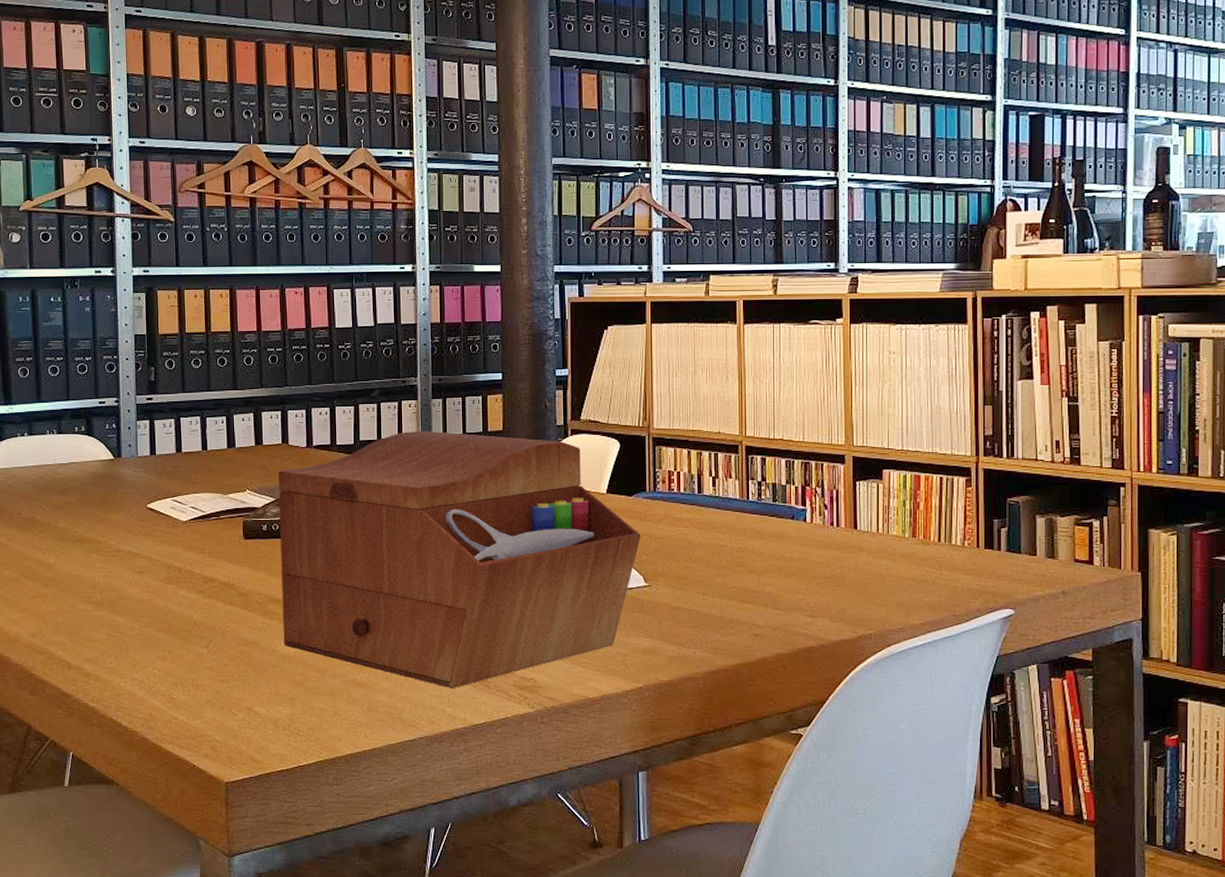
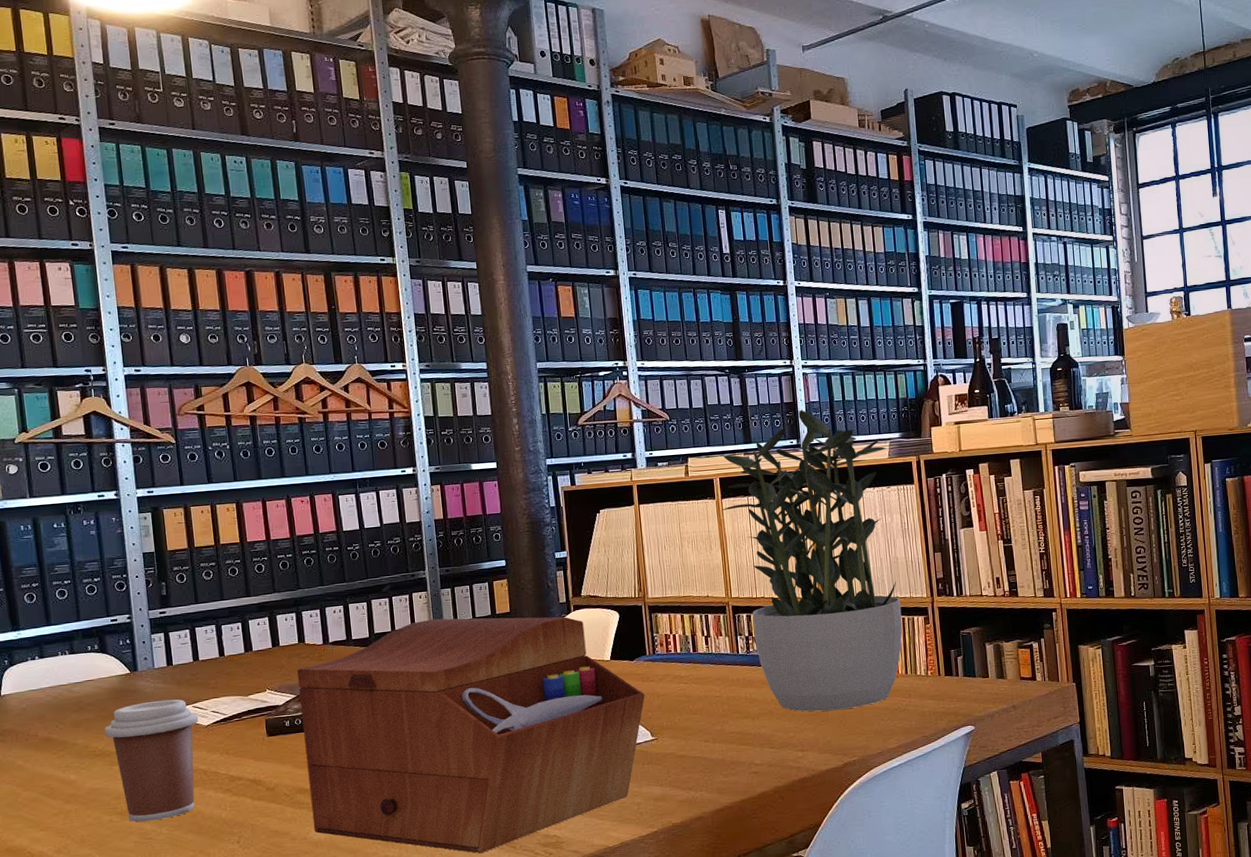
coffee cup: none [86,490,177,615] -> present [105,699,199,822]
potted plant: none [743,230,940,574] -> present [722,410,903,712]

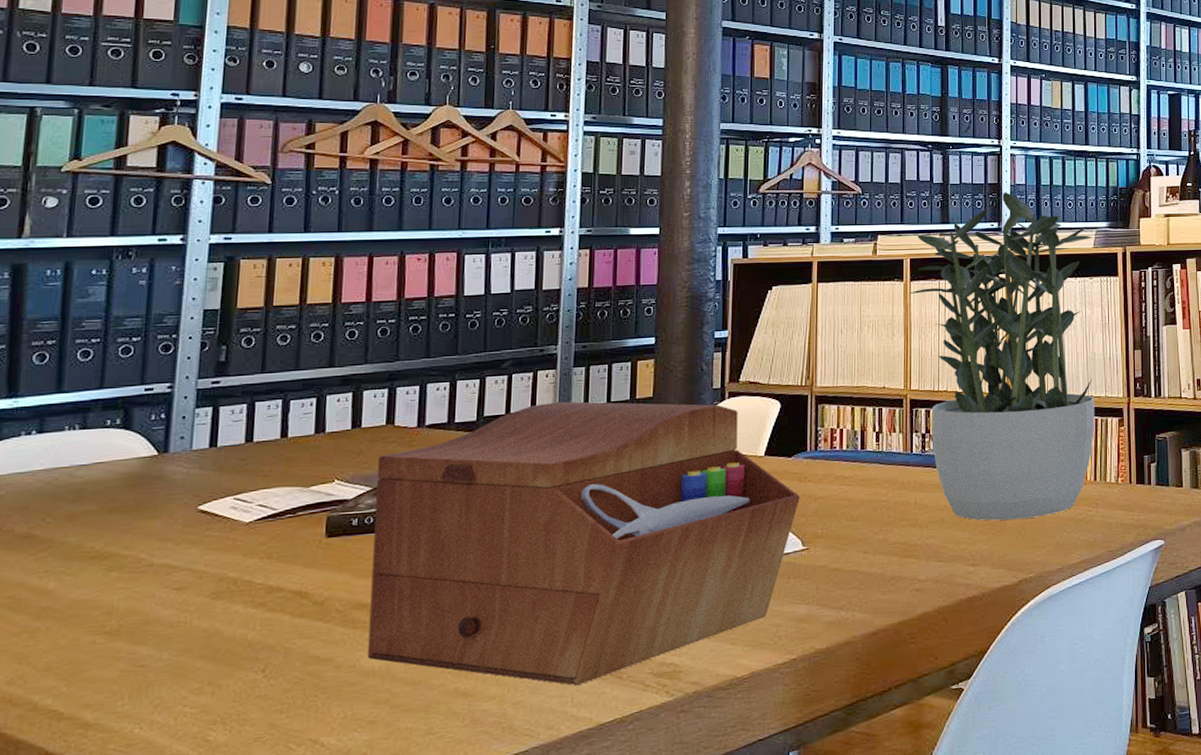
coffee cup: present [105,699,199,822] -> none [108,489,239,645]

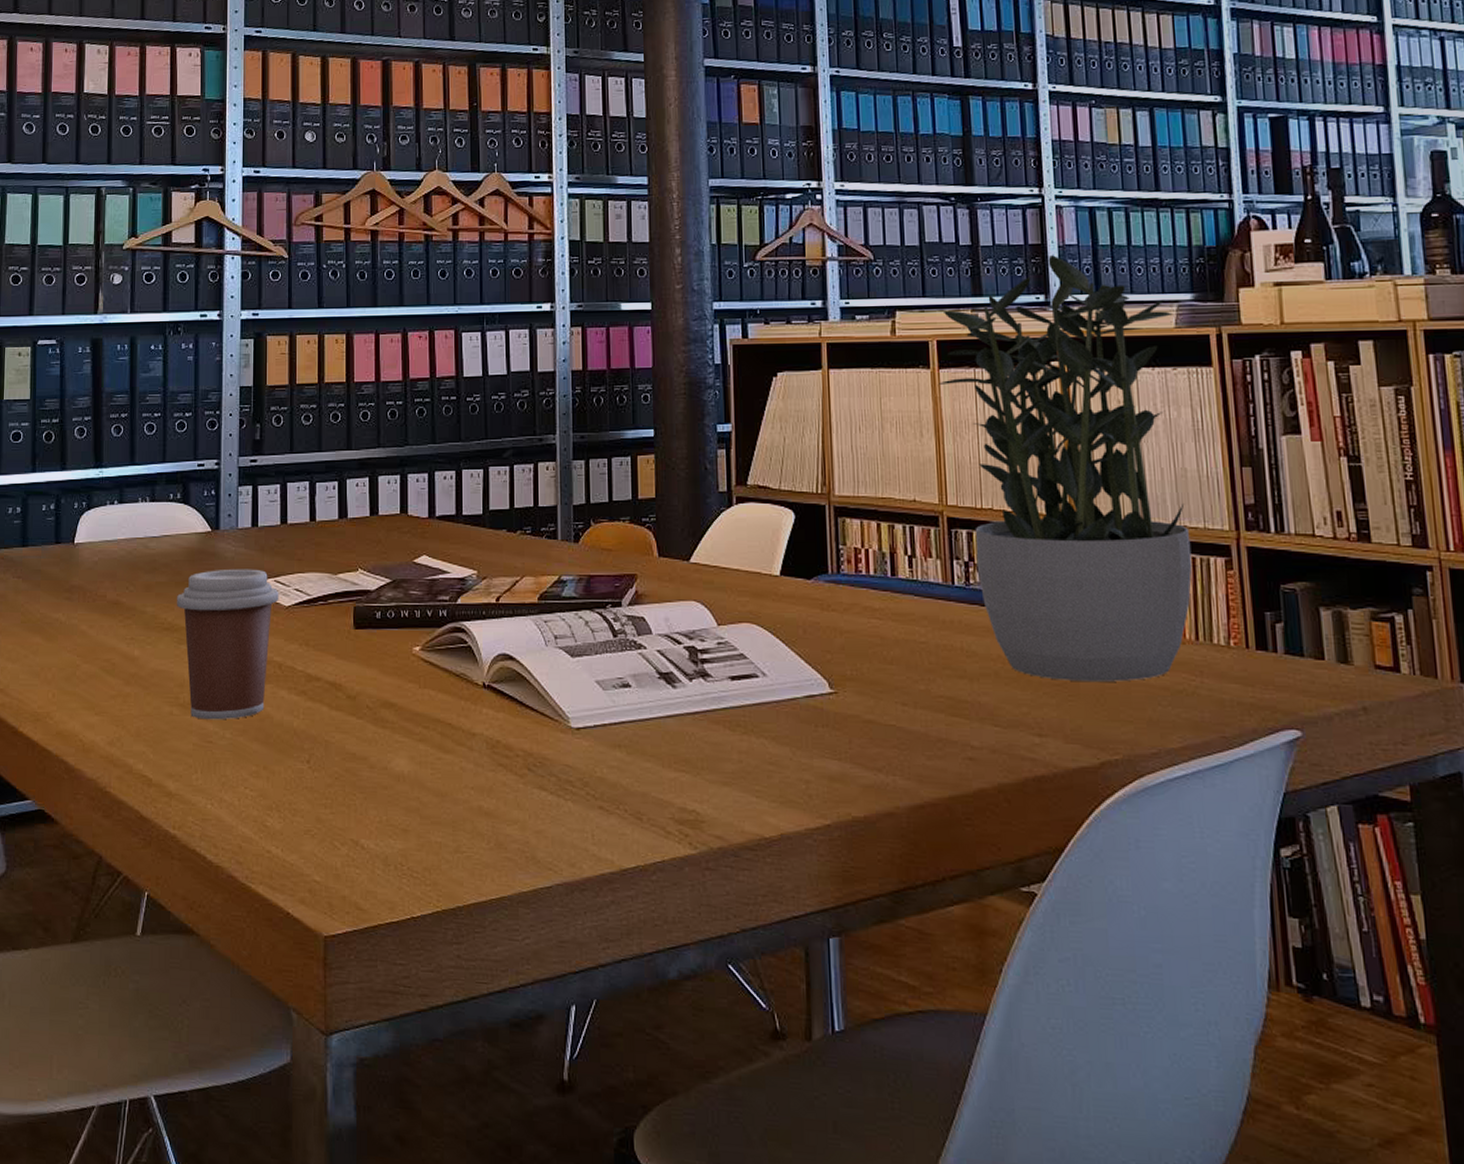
coffee cup: none [108,489,239,645] -> present [177,568,279,720]
sewing box: present [367,401,800,686] -> none [396,498,823,822]

